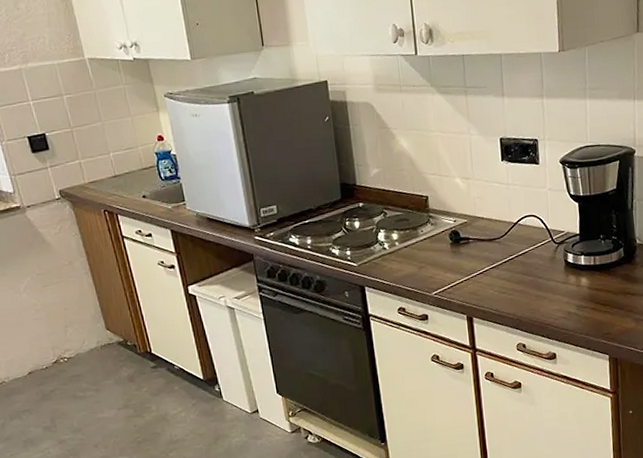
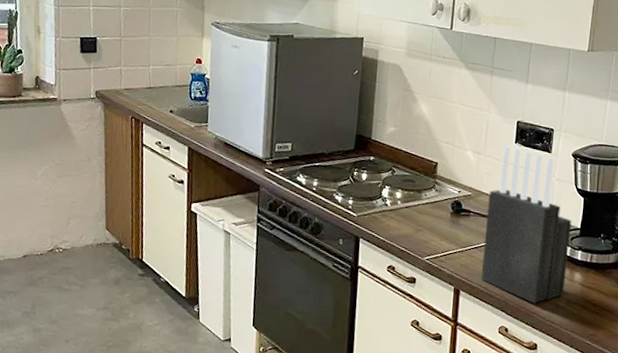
knife block: none [484,165,574,316] -> present [481,145,572,304]

